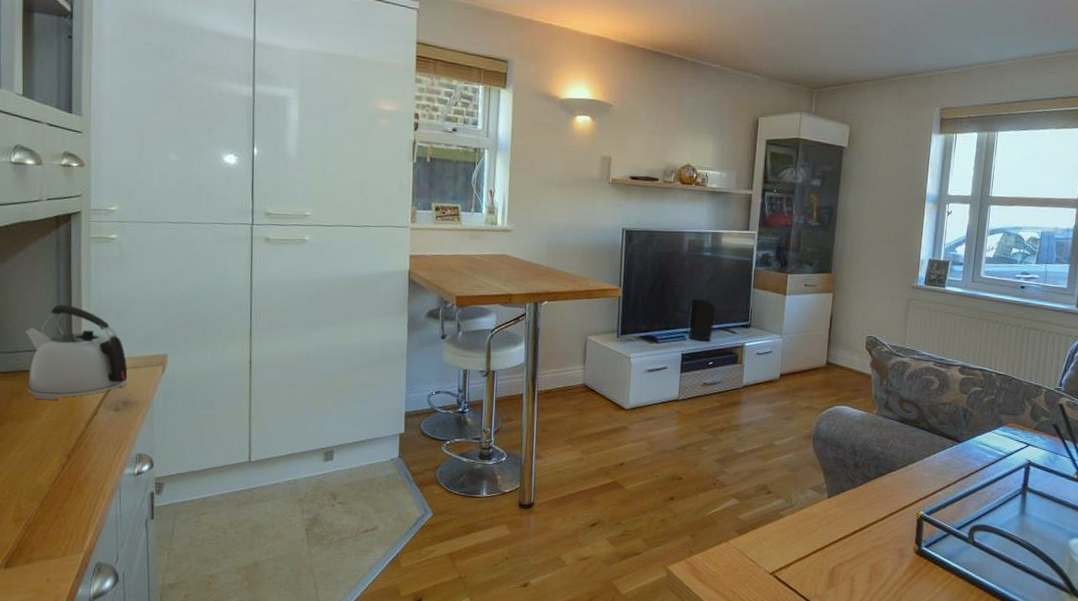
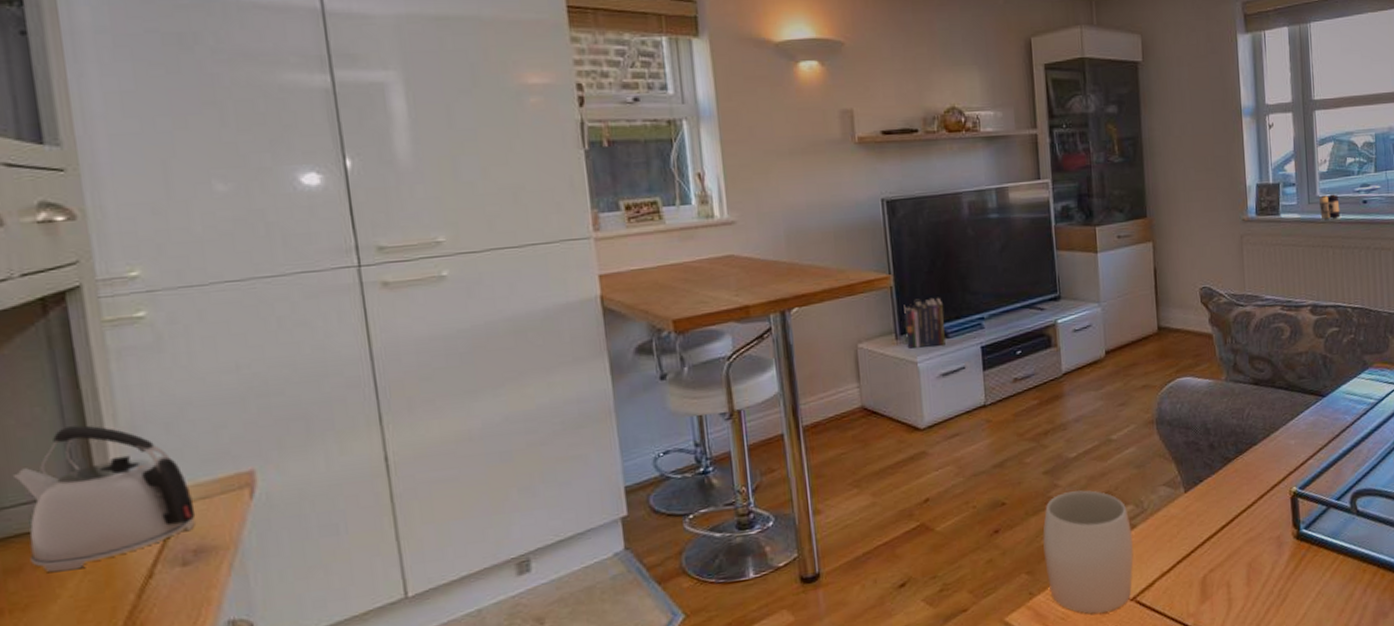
books: none [625,309,658,349] -> present [904,297,946,349]
speaker: present [688,299,716,342] -> none [982,273,1016,328]
mug: none [706,479,780,580] -> present [1042,490,1134,614]
candle: none [981,276,1000,298] -> present [1318,194,1340,221]

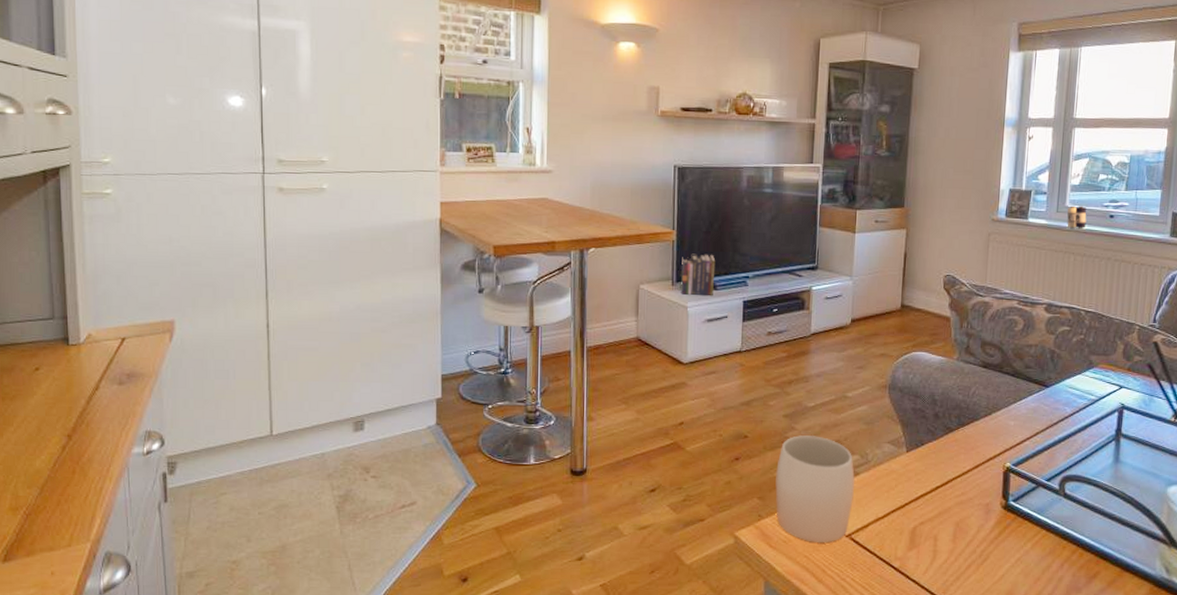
kettle: present [12,425,196,573] -> none [13,269,131,376]

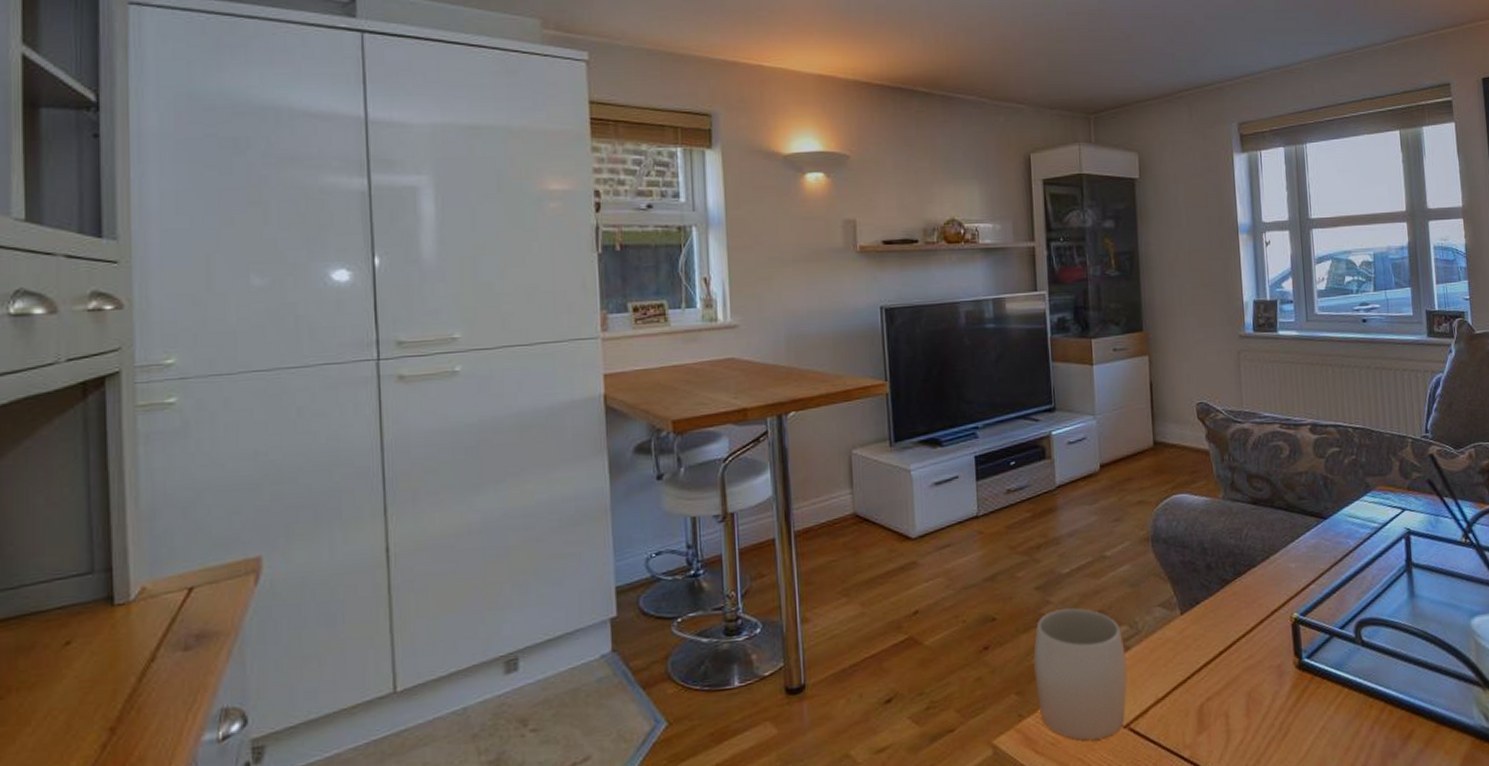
books: present [681,253,716,297] -> none [899,405,939,456]
candle: present [1067,206,1087,230] -> none [1316,312,1340,339]

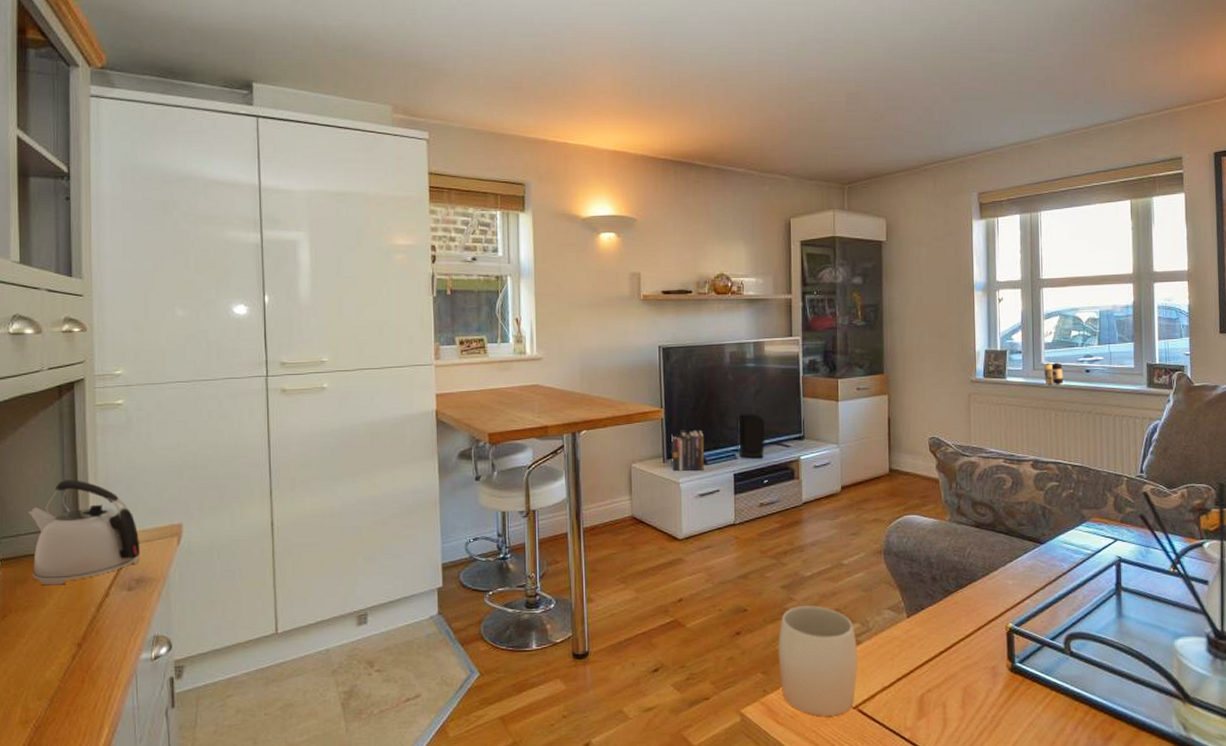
kettle: none [35,506,202,652] -> present [27,480,141,586]
books: none [899,405,939,456] -> present [671,430,705,472]
speaker: none [978,383,1011,438] -> present [738,414,766,459]
candle: none [1316,312,1340,339] -> present [1043,362,1063,386]

